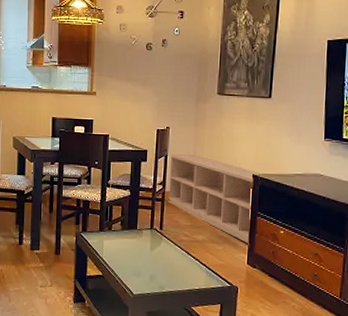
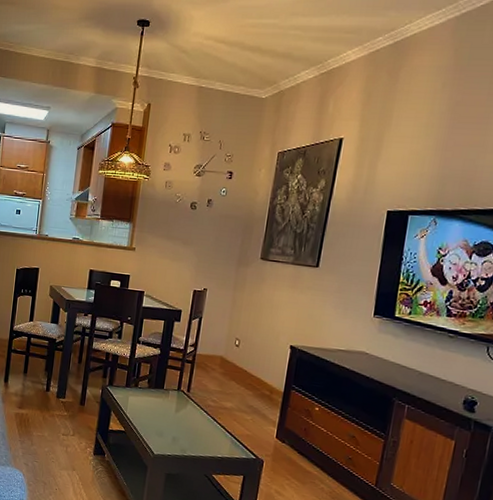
shelving unit: present [167,154,260,244] -> none [197,316,299,418]

